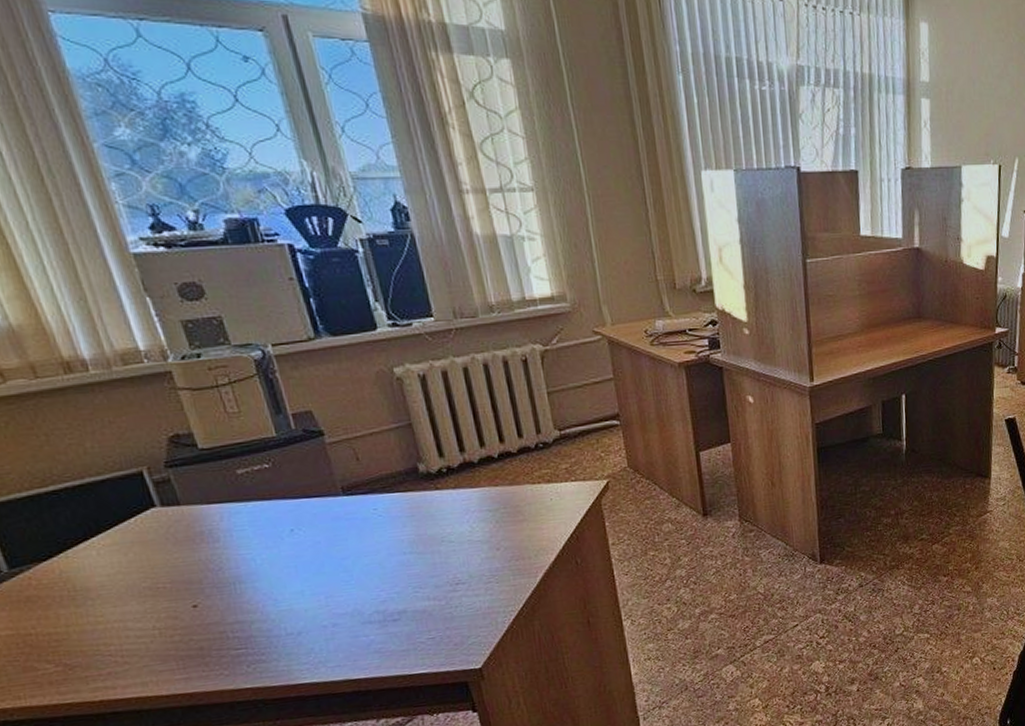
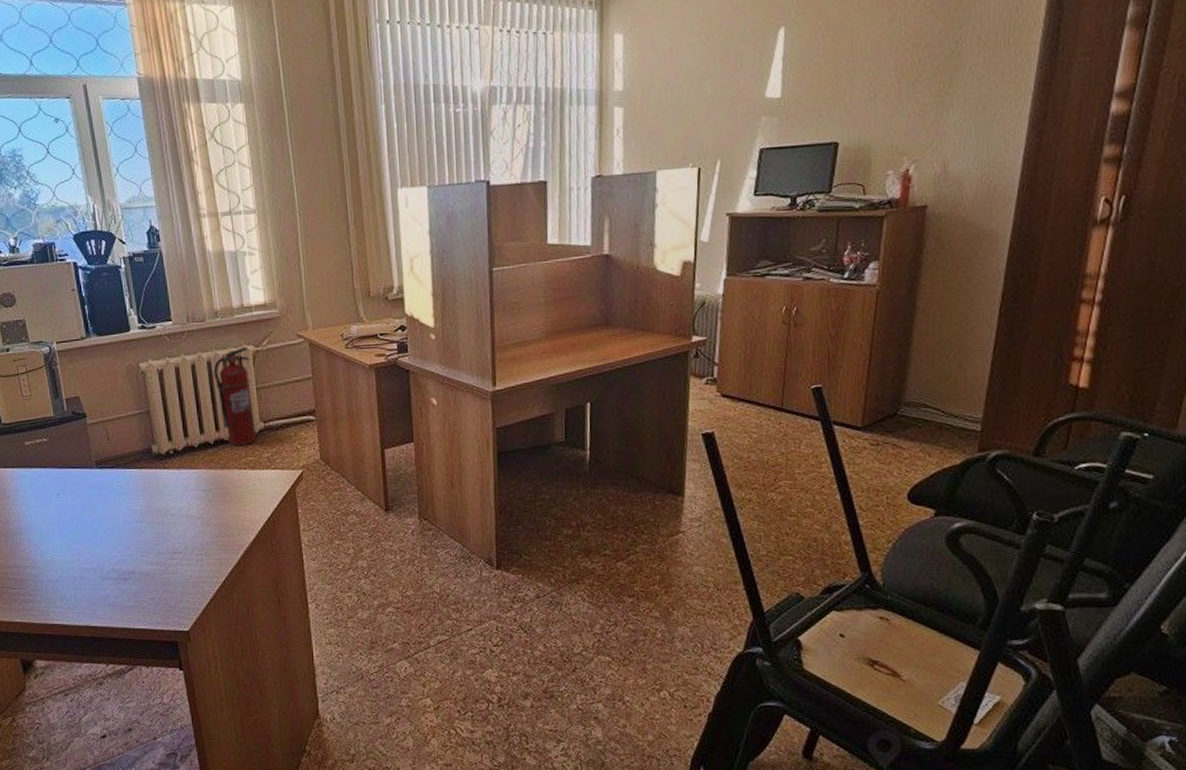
fire extinguisher: none [491,346,551,459] -> present [213,347,256,446]

